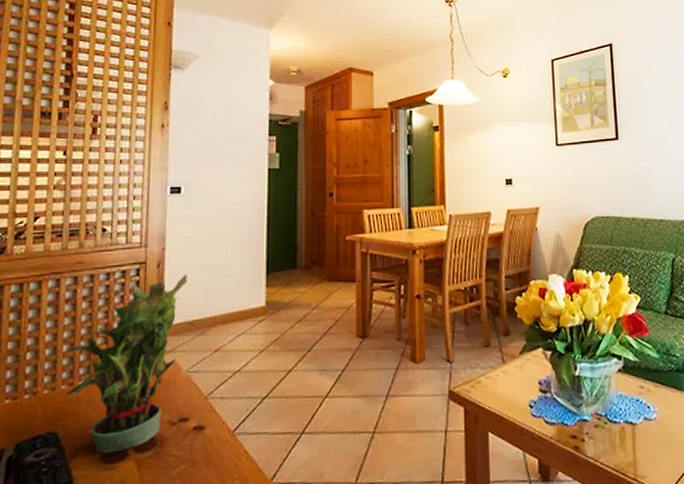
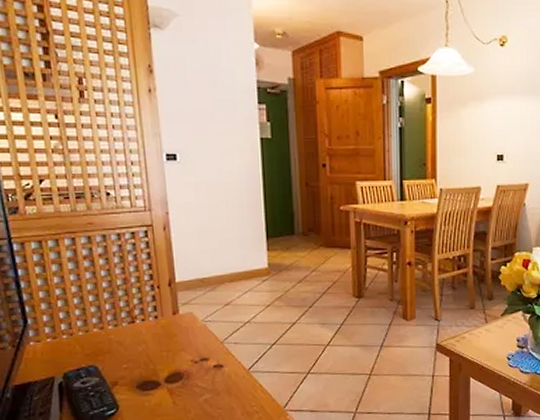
potted plant: present [65,275,187,454] -> none [91,237,193,383]

